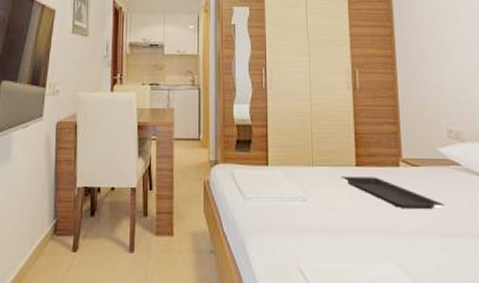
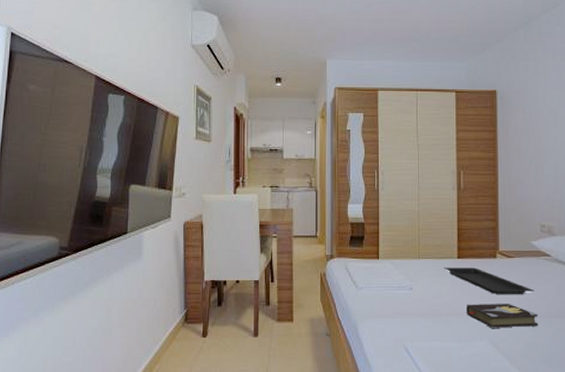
hardback book: none [368,219,452,249] -> present [467,304,538,329]

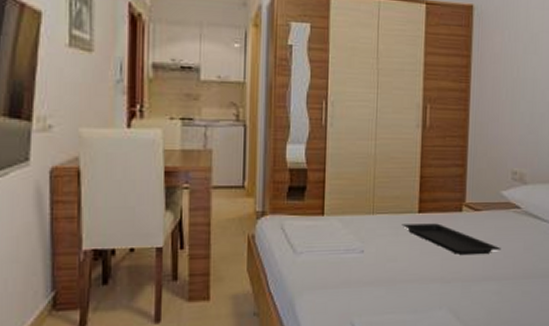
hardback book: present [467,304,538,329] -> none [425,265,504,296]

